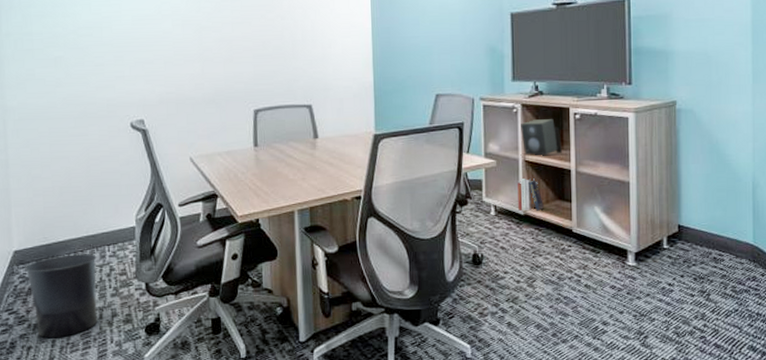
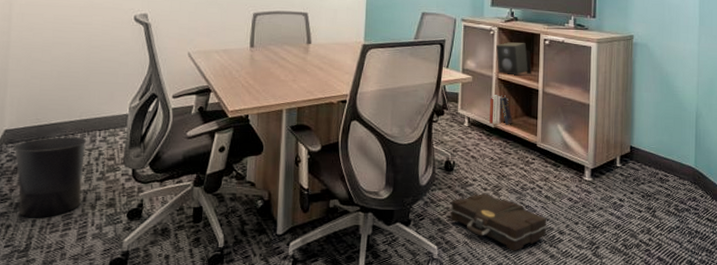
briefcase: none [481,286,589,346] -> present [450,194,547,252]

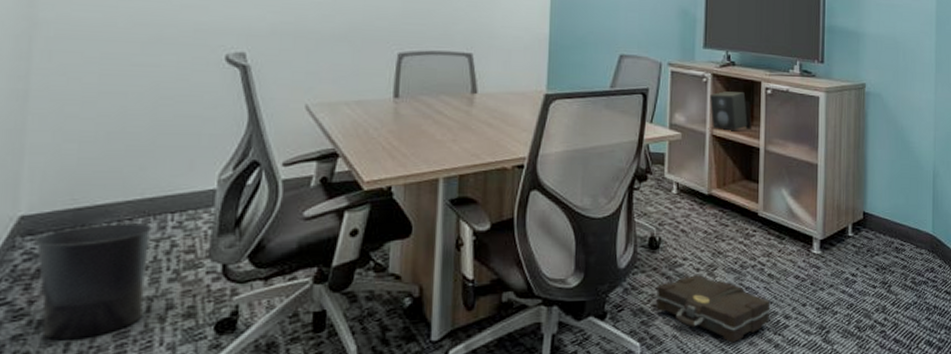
books: present [489,93,512,125] -> none [702,152,730,191]

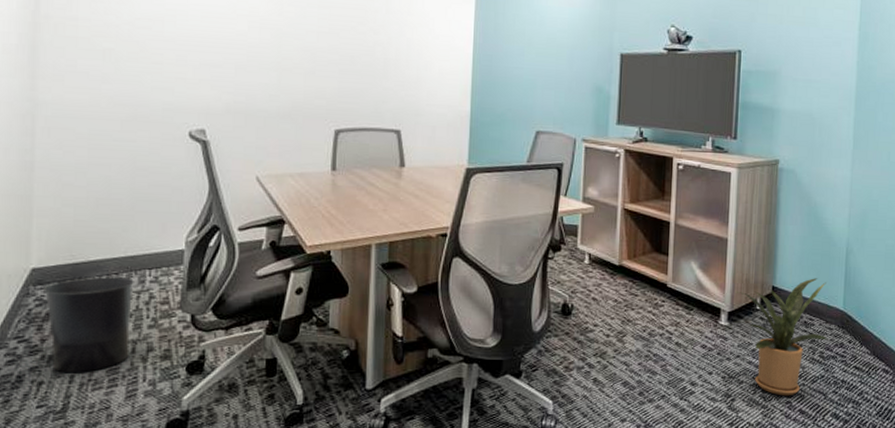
briefcase: present [655,275,771,343] -> none [567,341,678,406]
speaker: present [710,91,752,130] -> none [622,167,663,204]
house plant: none [827,202,921,325] -> present [736,278,830,396]

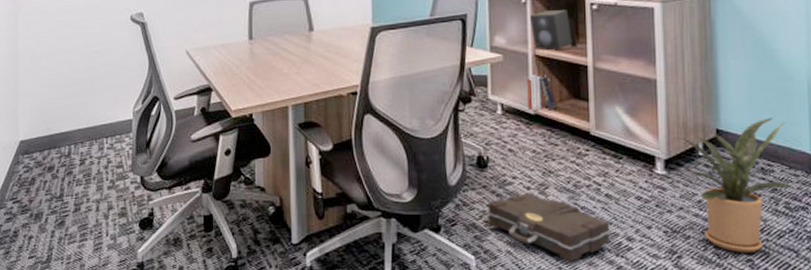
waste bin: present [43,277,134,373] -> none [29,145,95,229]
briefcase: none [567,341,678,406] -> present [487,194,610,262]
books: none [613,225,640,263] -> present [527,72,557,111]
speaker: none [622,167,663,204] -> present [530,10,577,50]

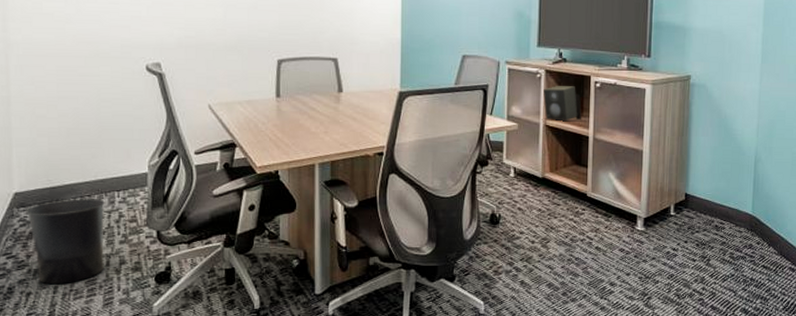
waste bin: none [29,145,95,229] -> present [26,199,105,285]
briefcase: present [487,194,610,262] -> none [496,247,598,305]
books: present [527,72,557,111] -> none [537,140,561,175]
house plant: present [671,118,797,253] -> none [651,185,740,294]

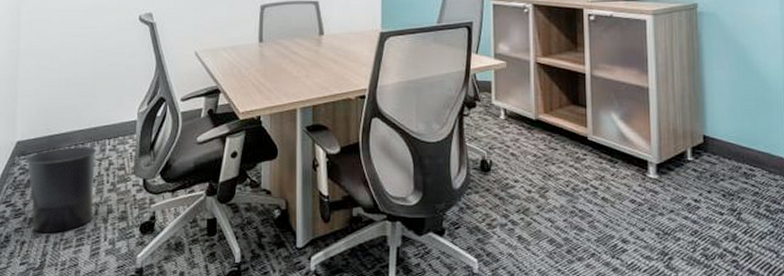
speaker: present [543,86,582,121] -> none [532,20,576,57]

